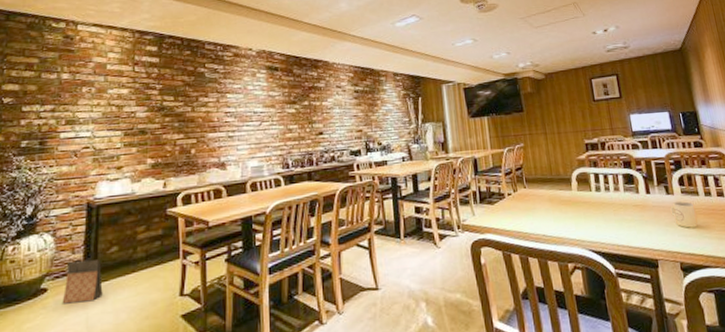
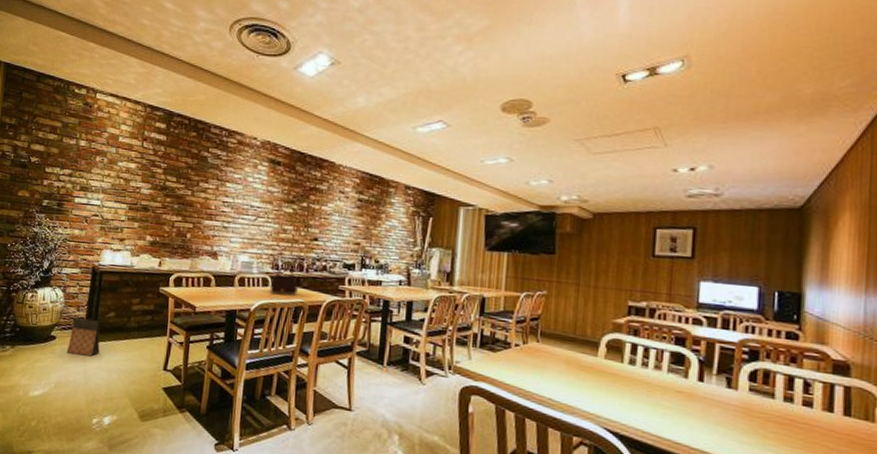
handbag: none [283,156,311,193] -> present [270,258,298,295]
mug: present [670,201,698,228] -> none [727,399,766,436]

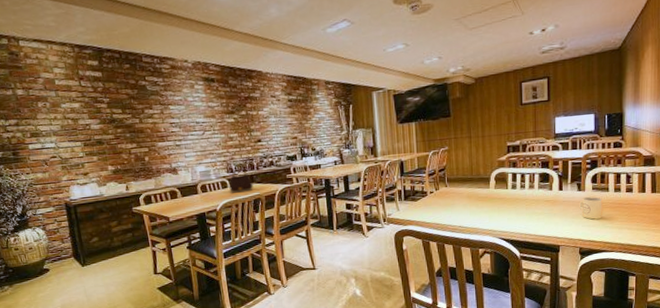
bag: present [66,316,100,357] -> none [60,246,93,280]
mug: none [727,399,766,436] -> present [579,197,604,220]

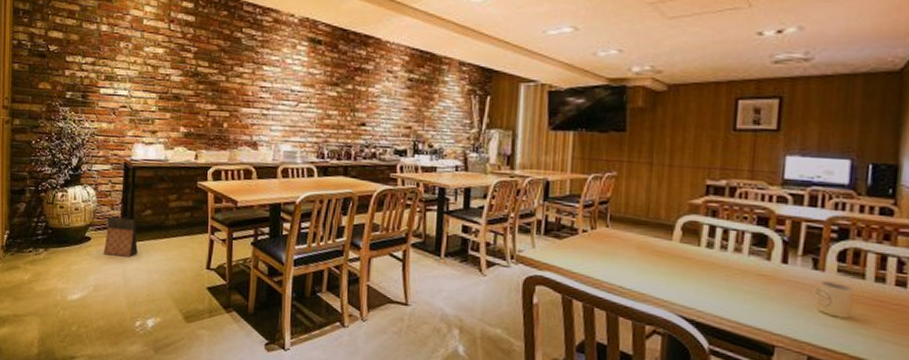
bag: none [60,246,93,280] -> present [103,215,138,257]
handbag: present [229,161,253,193] -> none [316,146,346,186]

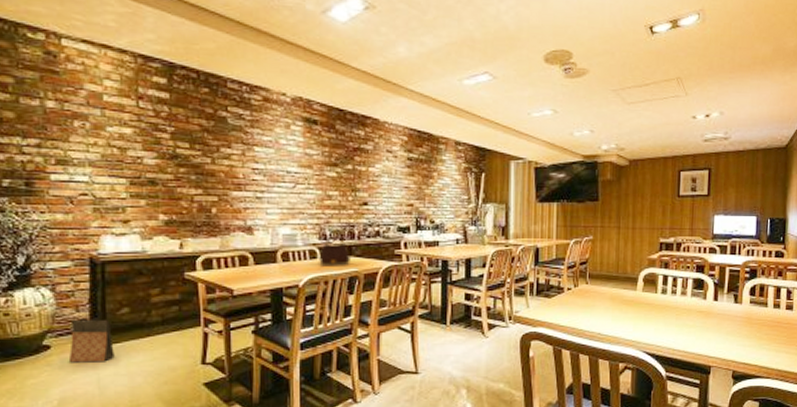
handbag: none [316,146,346,186] -> present [319,227,350,266]
mug: present [813,281,855,319] -> none [735,312,761,338]

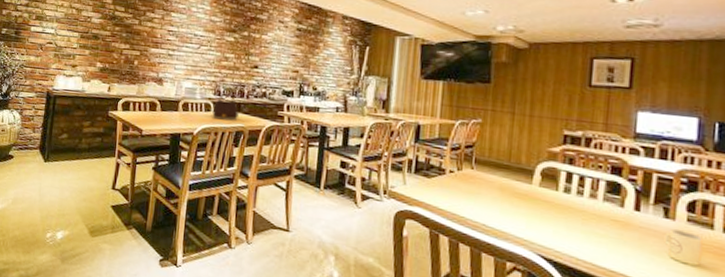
bag: present [68,317,115,363] -> none [23,137,54,175]
mug: none [735,312,761,338] -> present [664,229,704,266]

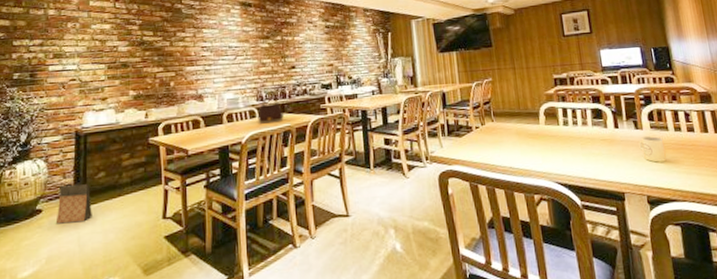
bag: none [23,137,54,175] -> present [55,182,92,224]

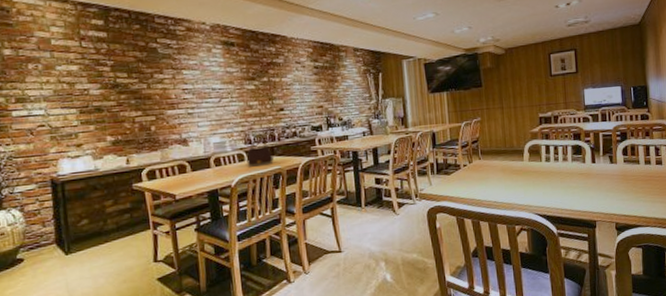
bag: present [55,182,92,224] -> none [40,230,79,272]
mug: present [638,136,667,163] -> none [612,169,636,193]

